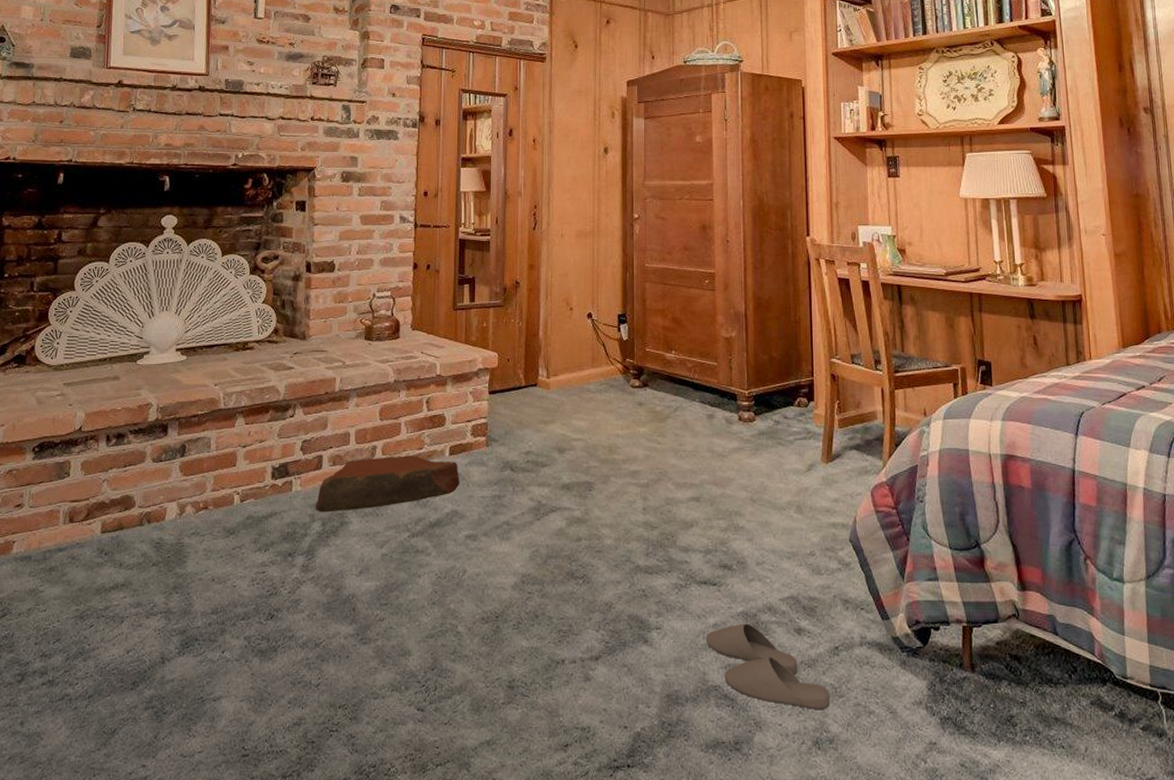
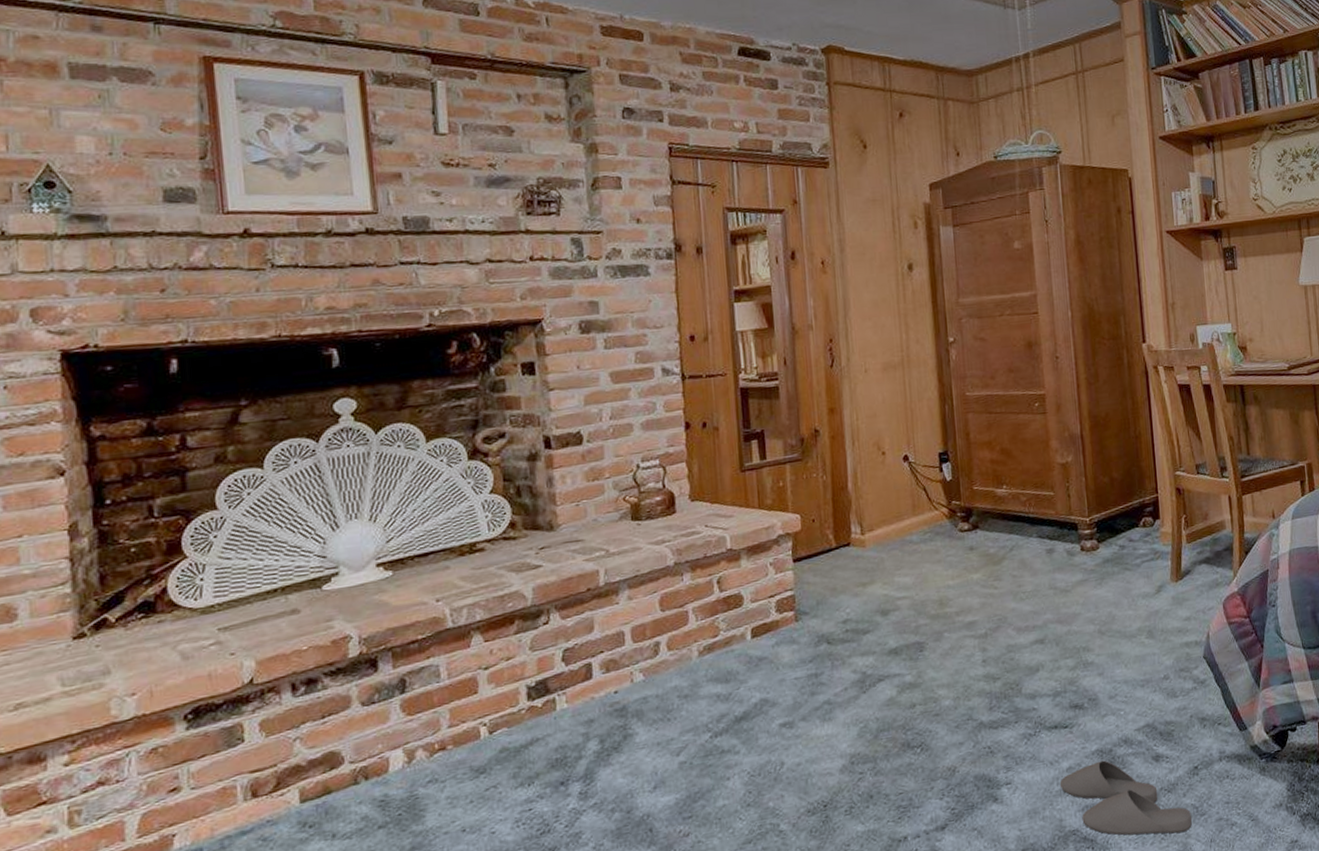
log: present [315,455,460,513] -> none [588,644,768,729]

